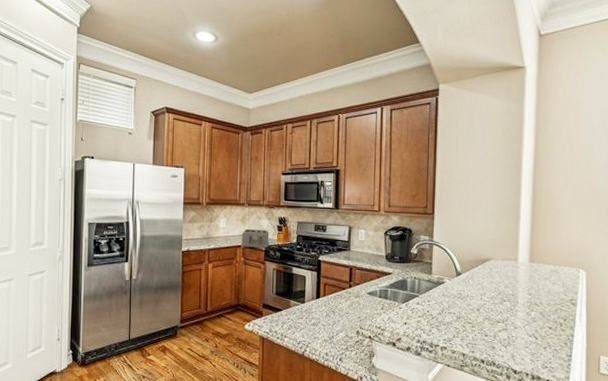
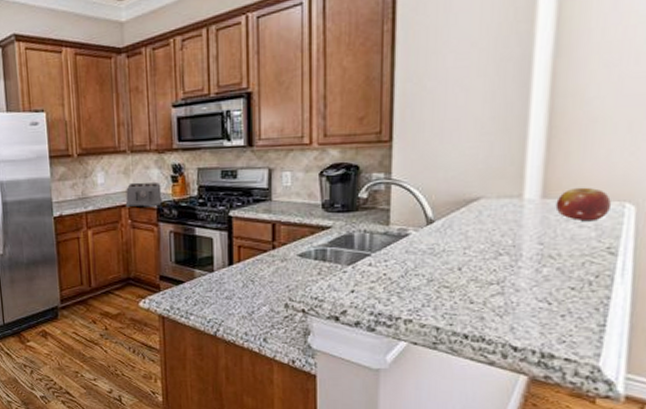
fruit: none [538,256,572,281] -> present [555,187,612,222]

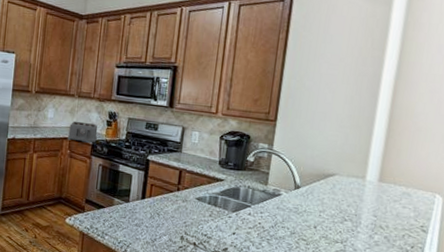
fruit: present [555,187,612,222] -> none [387,177,427,205]

